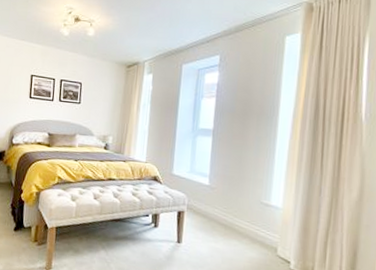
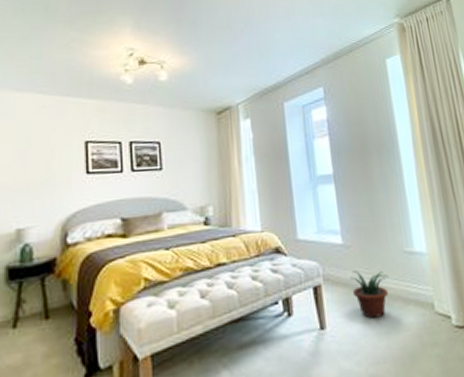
potted plant: none [208,207,242,247] -> present [350,271,389,318]

